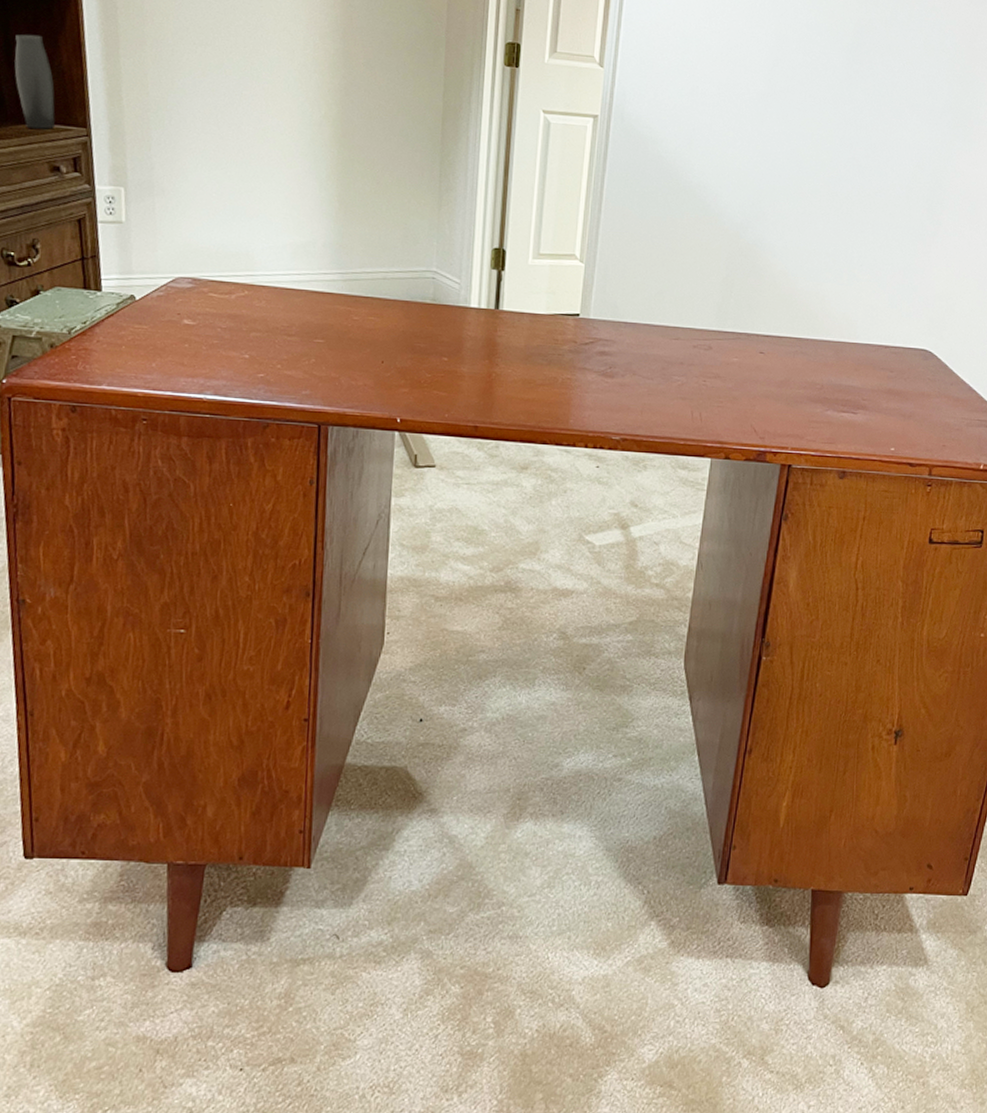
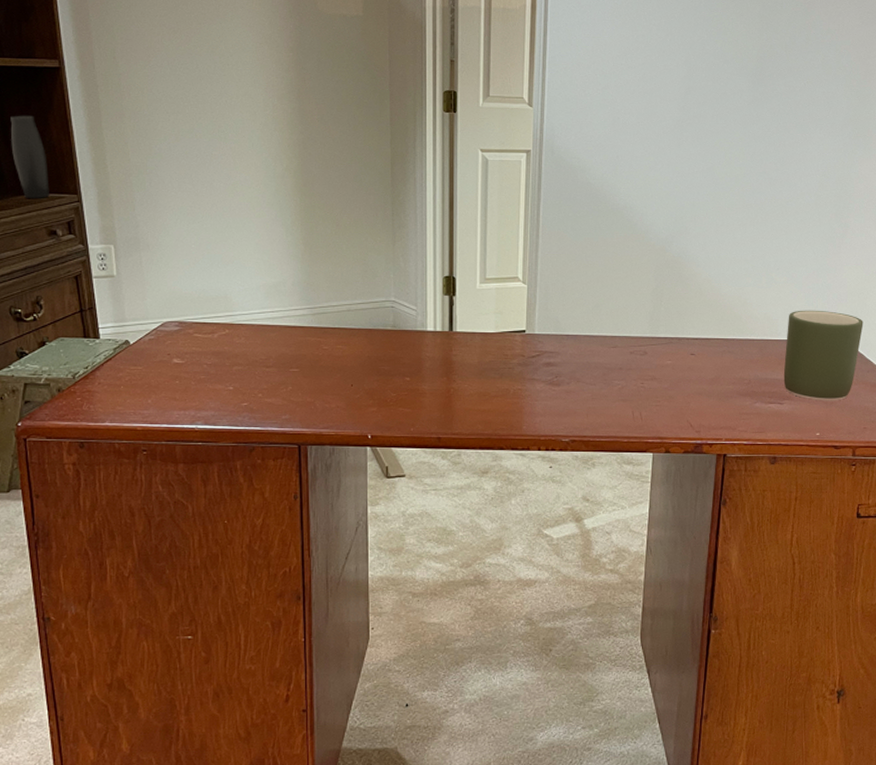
mug: none [859,312,950,415] -> present [783,310,864,401]

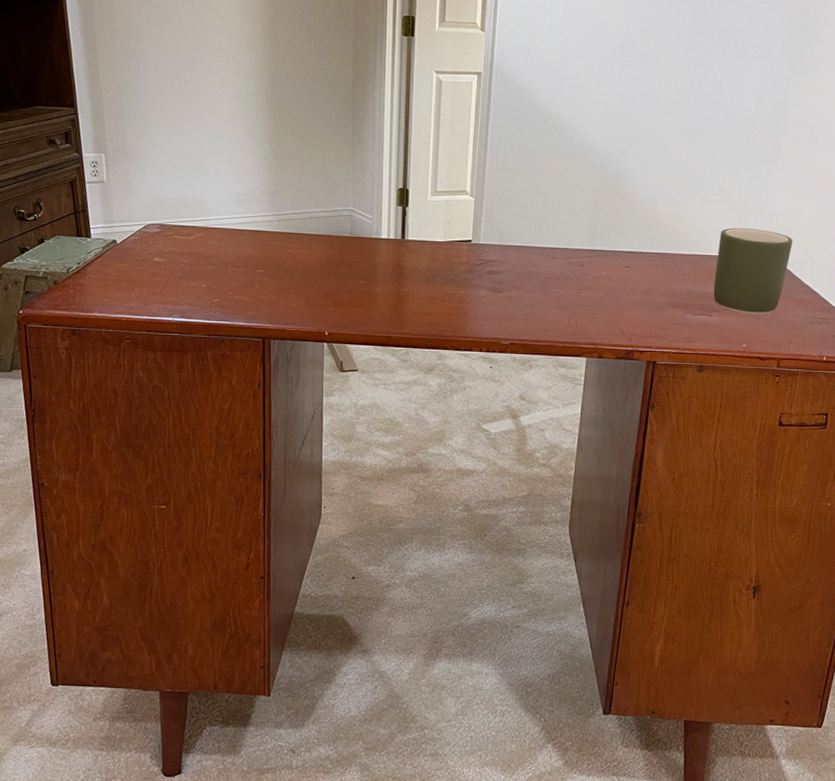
vase: present [10,115,51,198] -> none [17,35,51,111]

